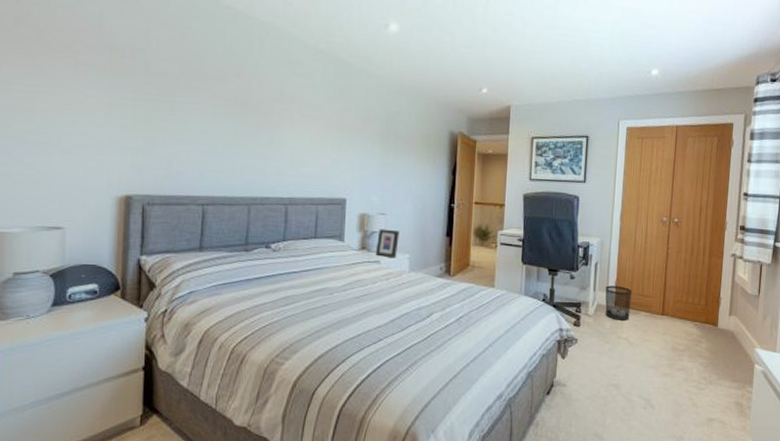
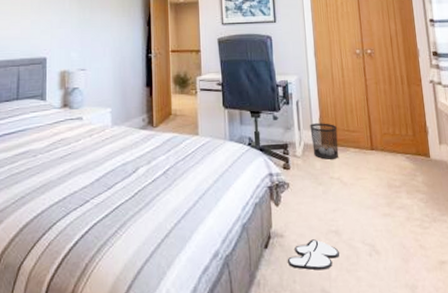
picture frame: present [375,229,400,257] -> none [77,84,100,113]
slippers: none [567,390,616,417] -> present [288,239,339,270]

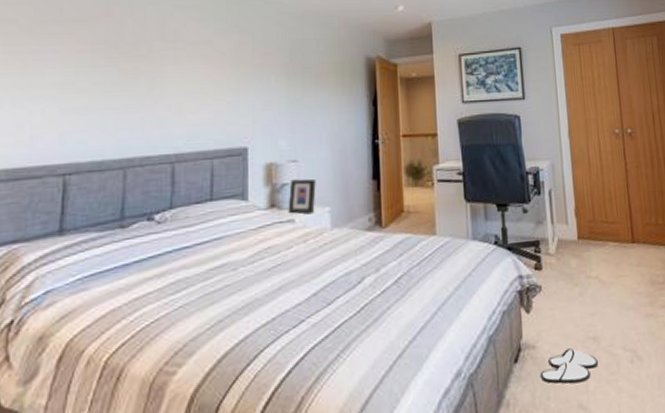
picture frame: none [77,84,100,113] -> present [288,178,316,214]
waste bin: present [310,123,339,159] -> none [564,214,597,256]

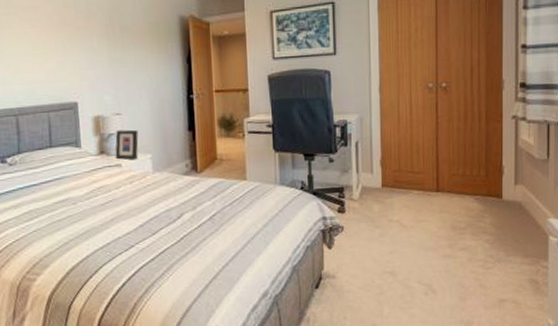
slippers: present [541,348,598,384] -> none [339,280,393,308]

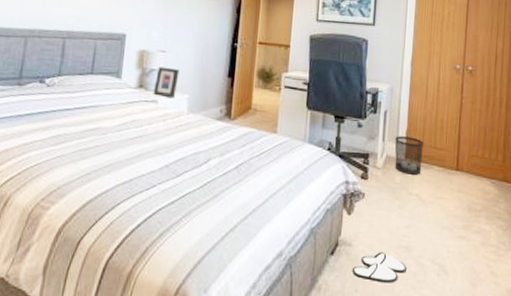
slippers: none [339,280,393,308] -> present [353,252,407,283]
waste bin: none [369,164,400,202] -> present [394,136,423,175]

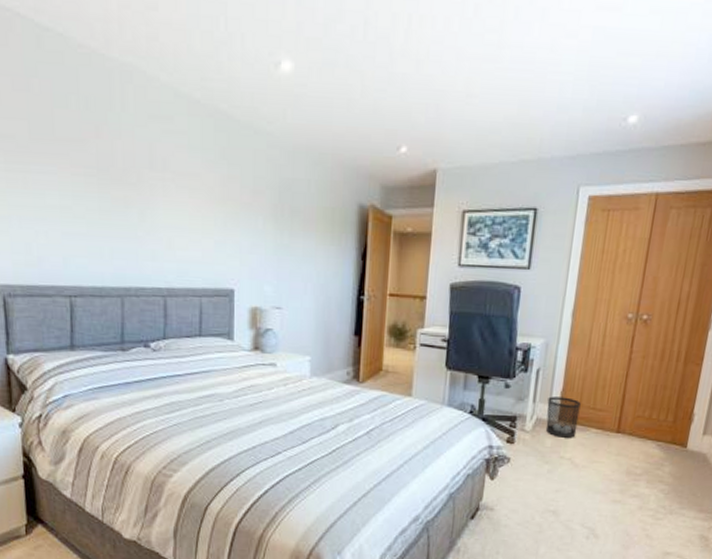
picture frame: present [153,66,180,97] -> none [270,326,298,359]
slippers: present [353,252,407,283] -> none [494,516,553,546]

